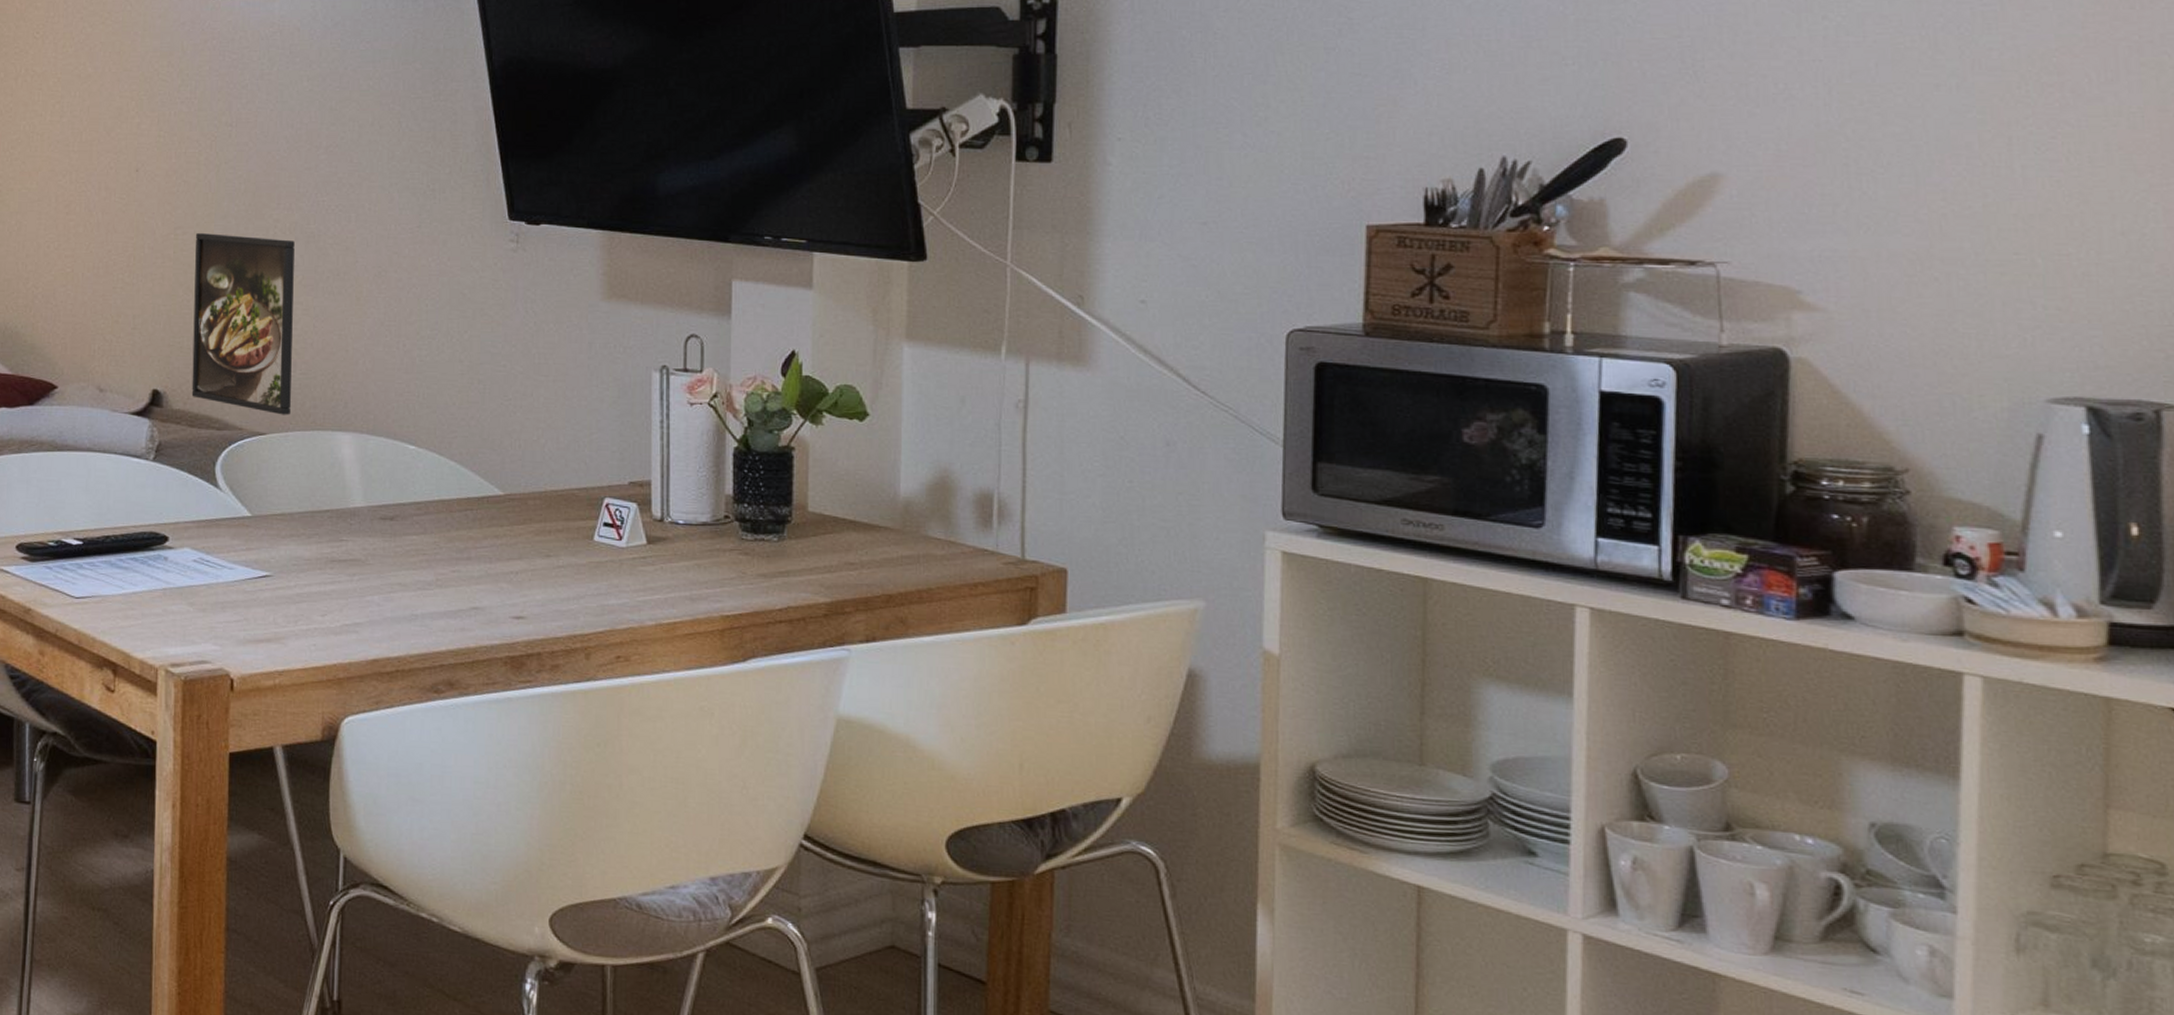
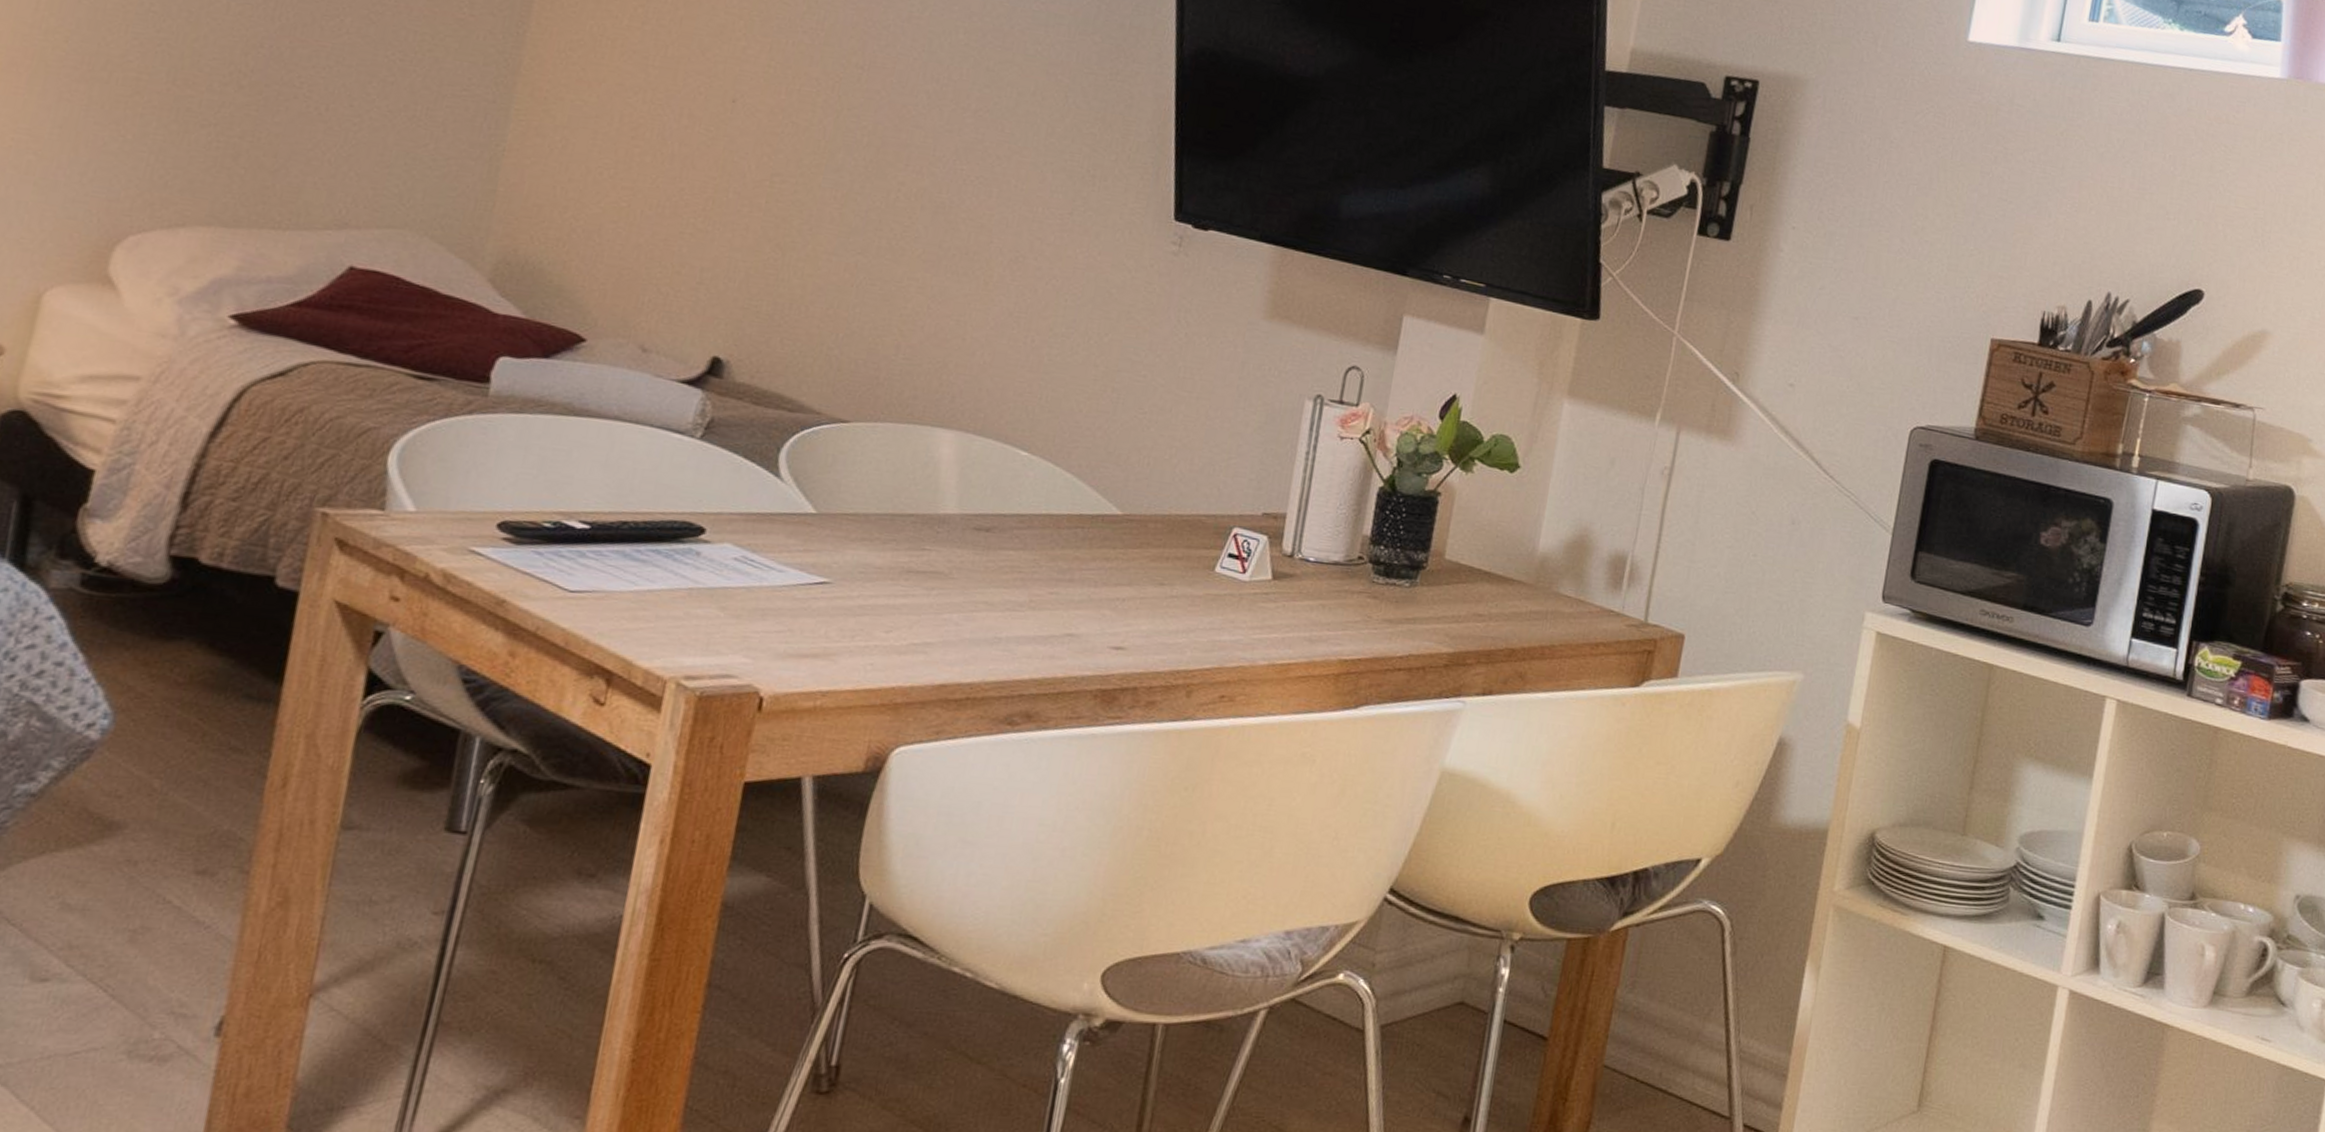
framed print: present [191,233,295,415] -> none [762,184,920,404]

